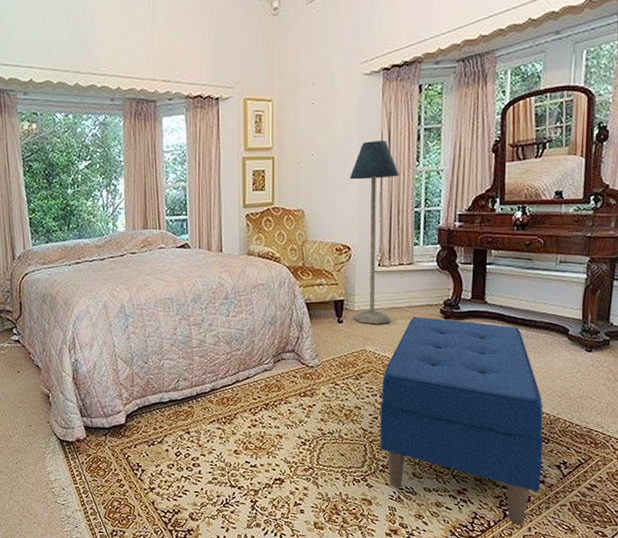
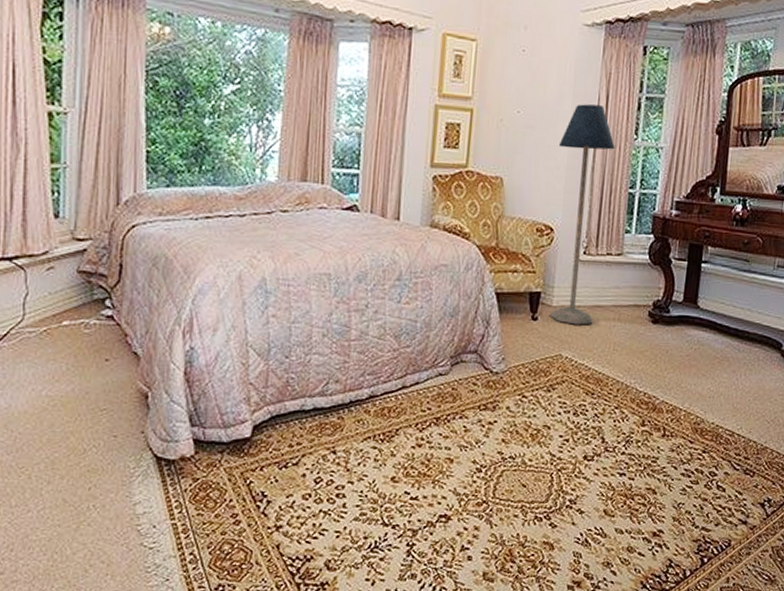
bench: present [380,316,544,526] -> none [568,318,751,575]

